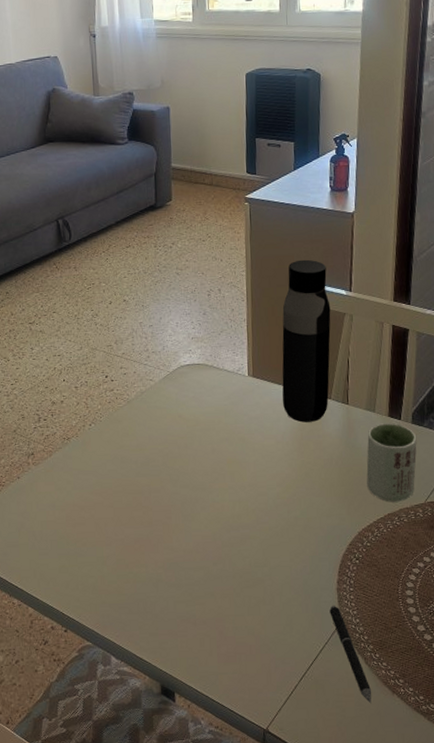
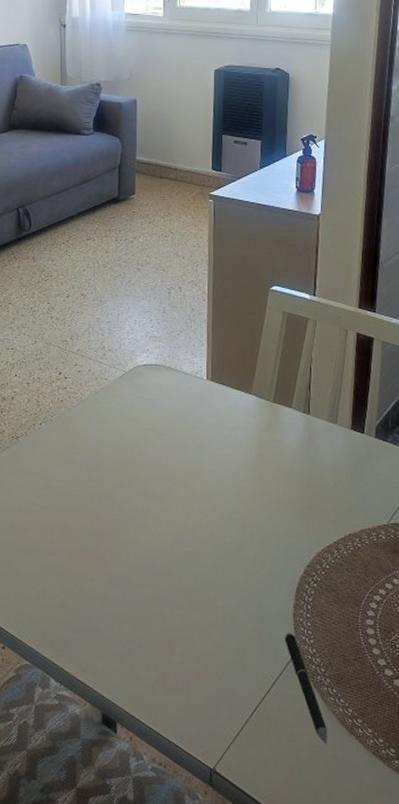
water bottle: present [282,259,331,422] -> none [241,260,294,432]
cup: present [366,423,417,502] -> none [327,436,380,522]

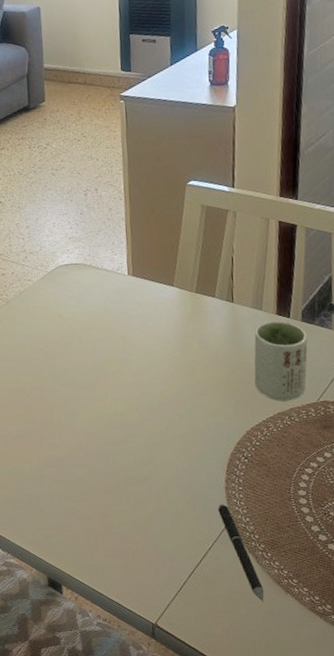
cup: none [327,436,380,522] -> present [254,321,308,402]

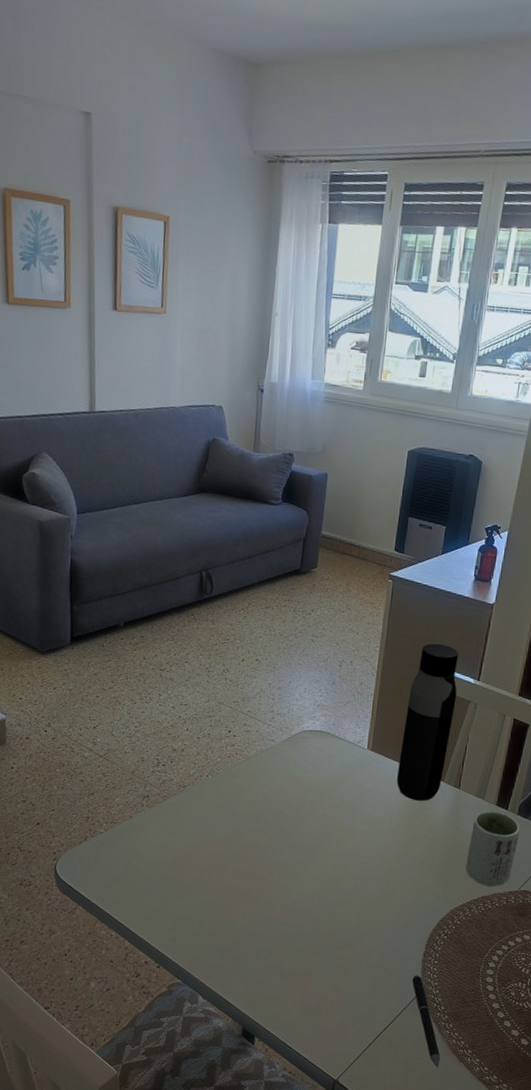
water bottle: none [162,156,213,321] -> present [396,643,459,801]

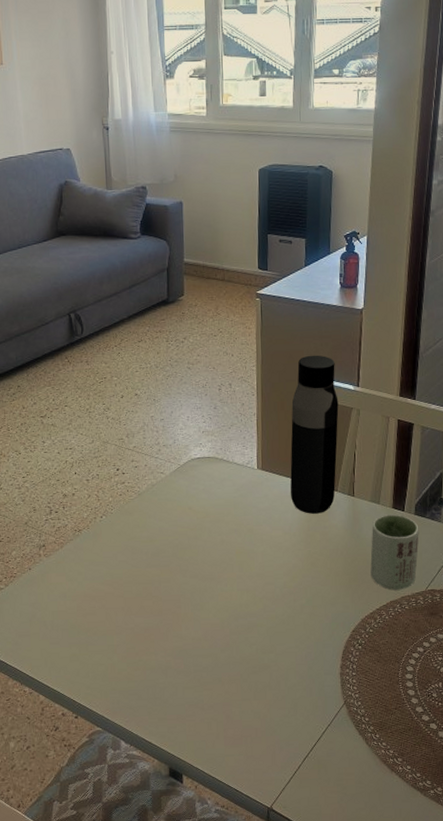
pen: present [412,974,441,1069] -> none [333,689,372,781]

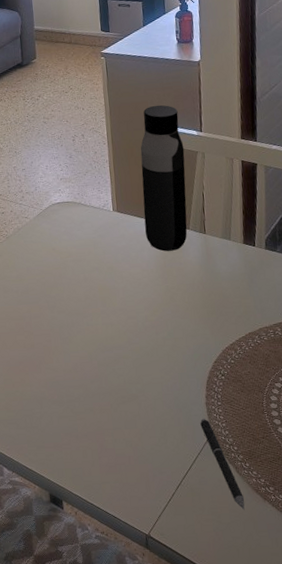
pen: none [333,689,372,781] -> present [200,418,245,510]
cup: present [370,514,419,591] -> none [225,249,272,322]

